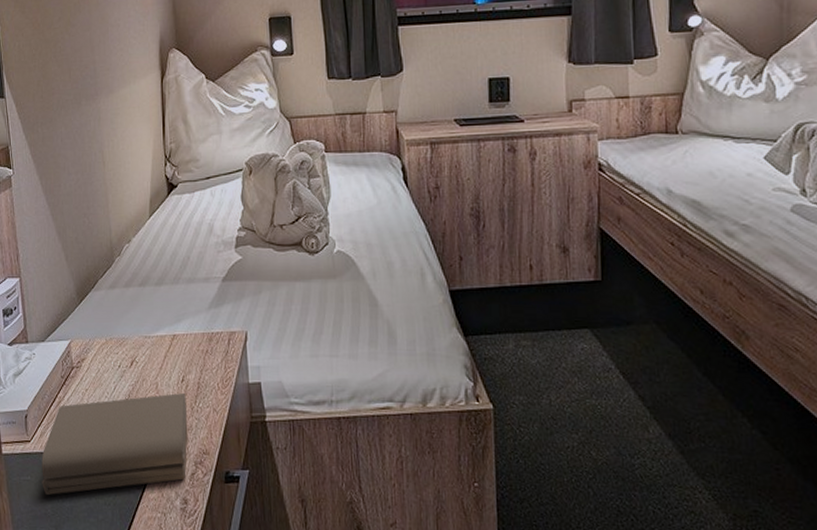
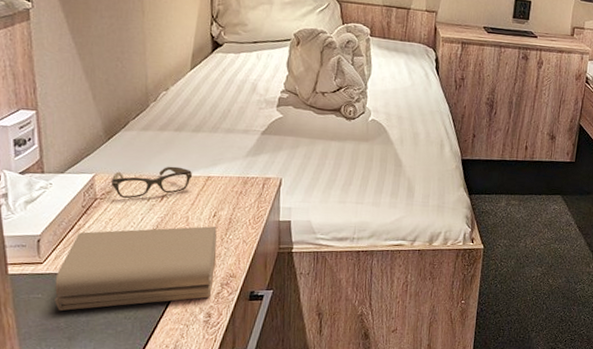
sunglasses: none [85,326,158,366] -> present [110,166,192,199]

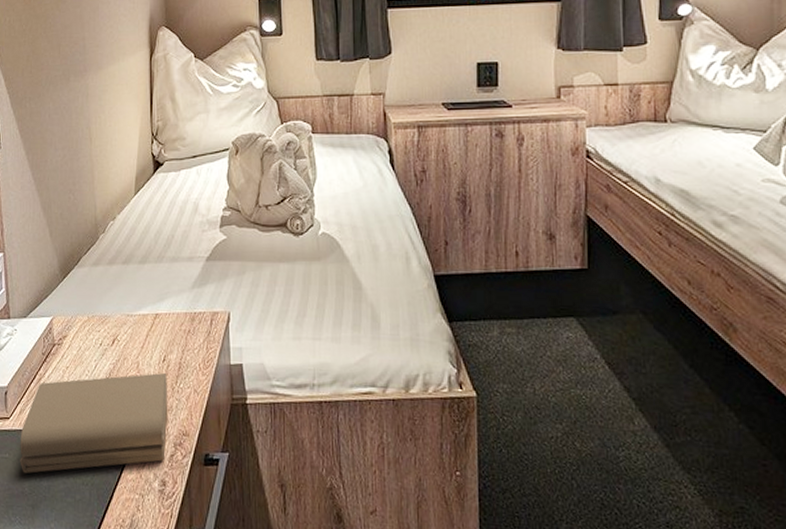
sunglasses: present [110,166,192,199] -> none [66,304,140,344]

